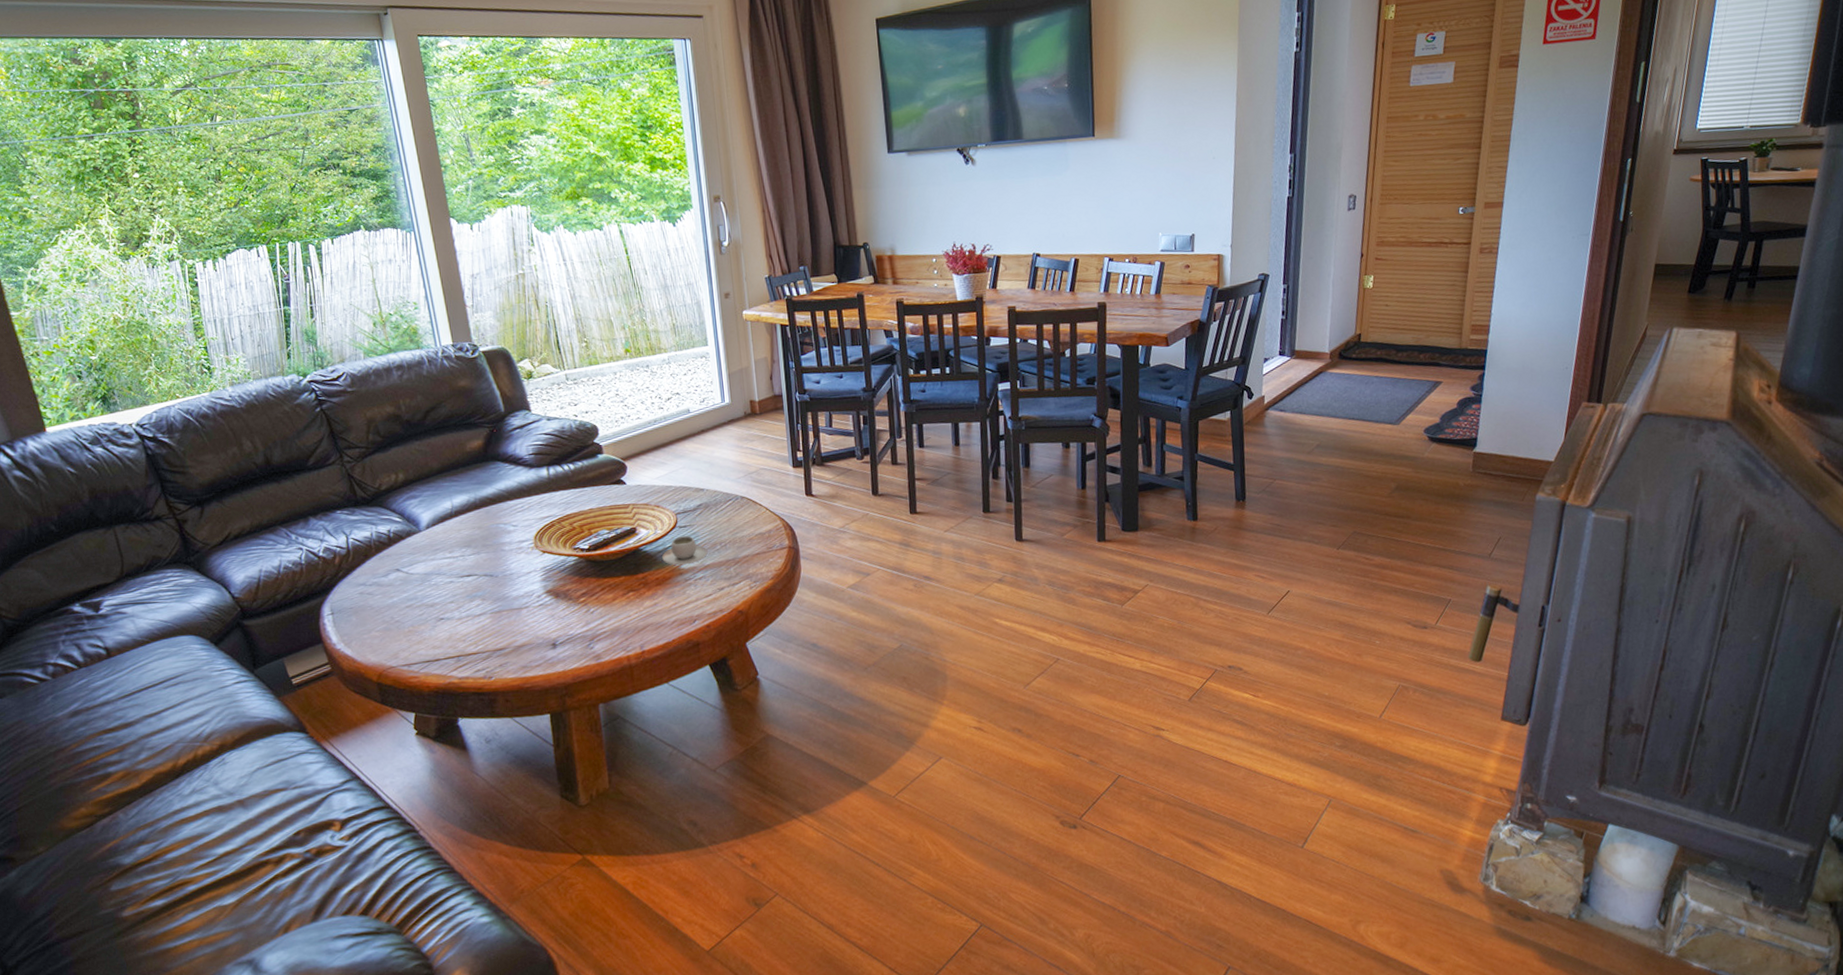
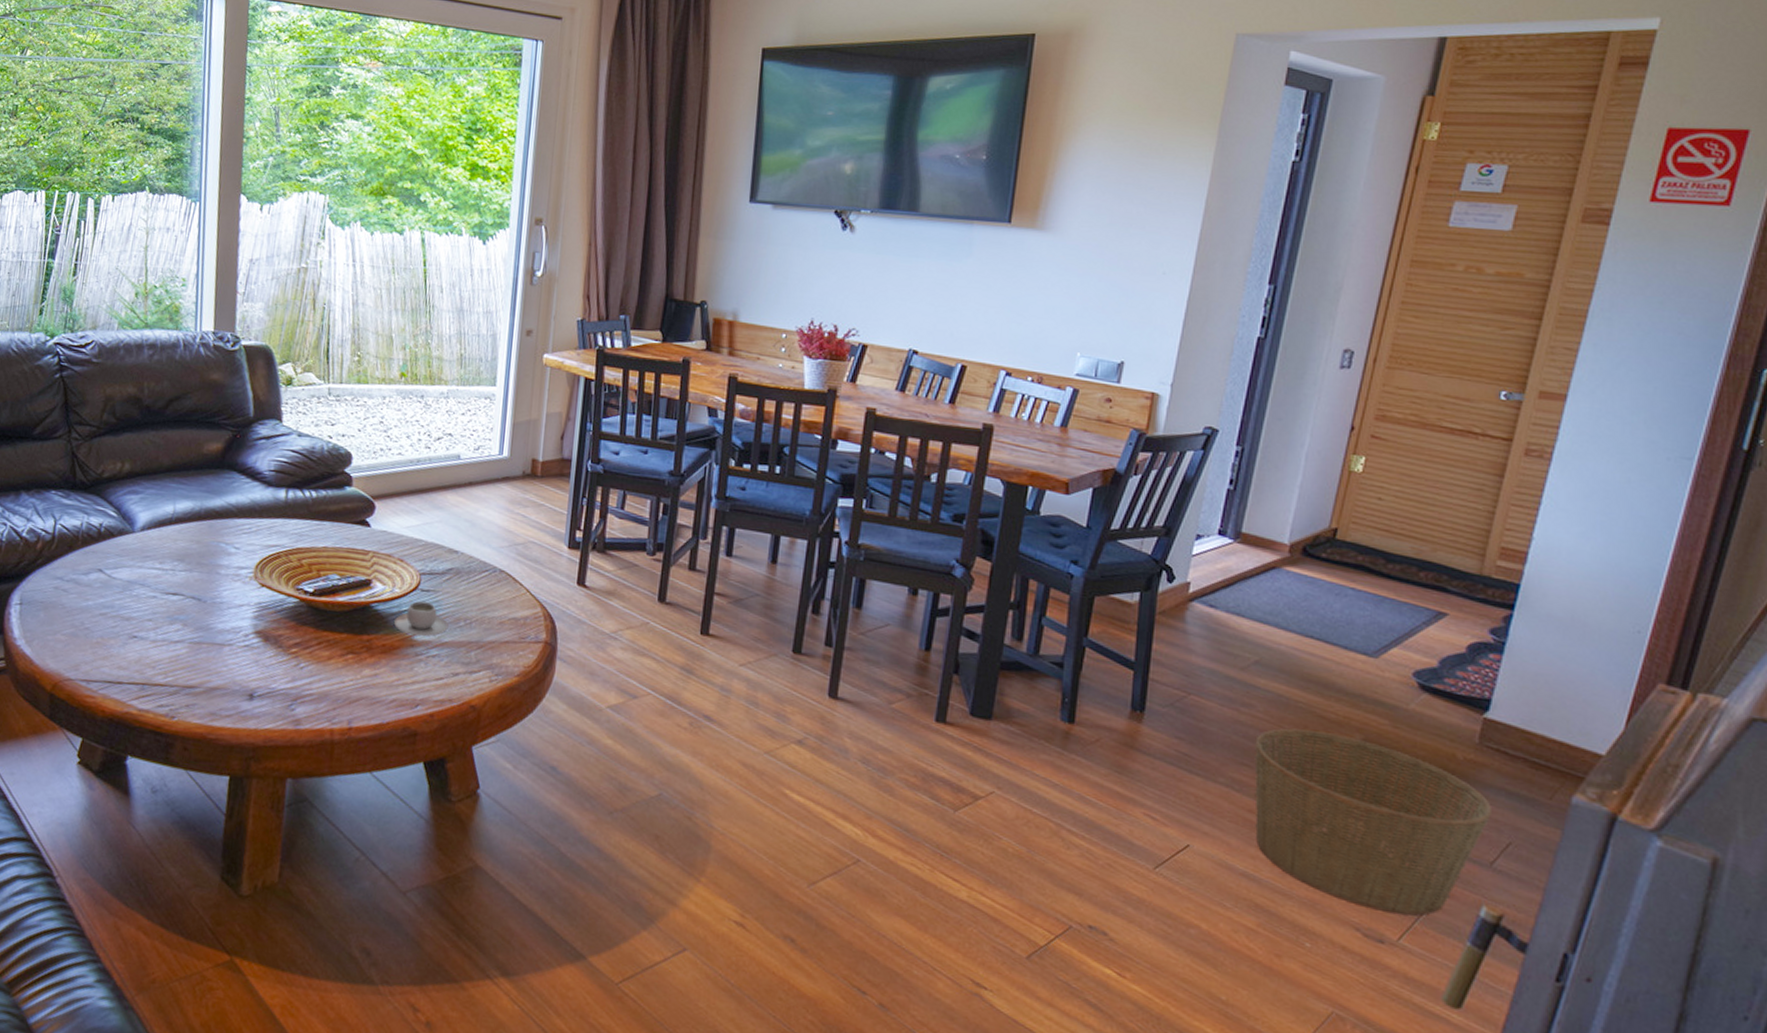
basket: none [1324,486,1486,607] -> present [1254,728,1491,916]

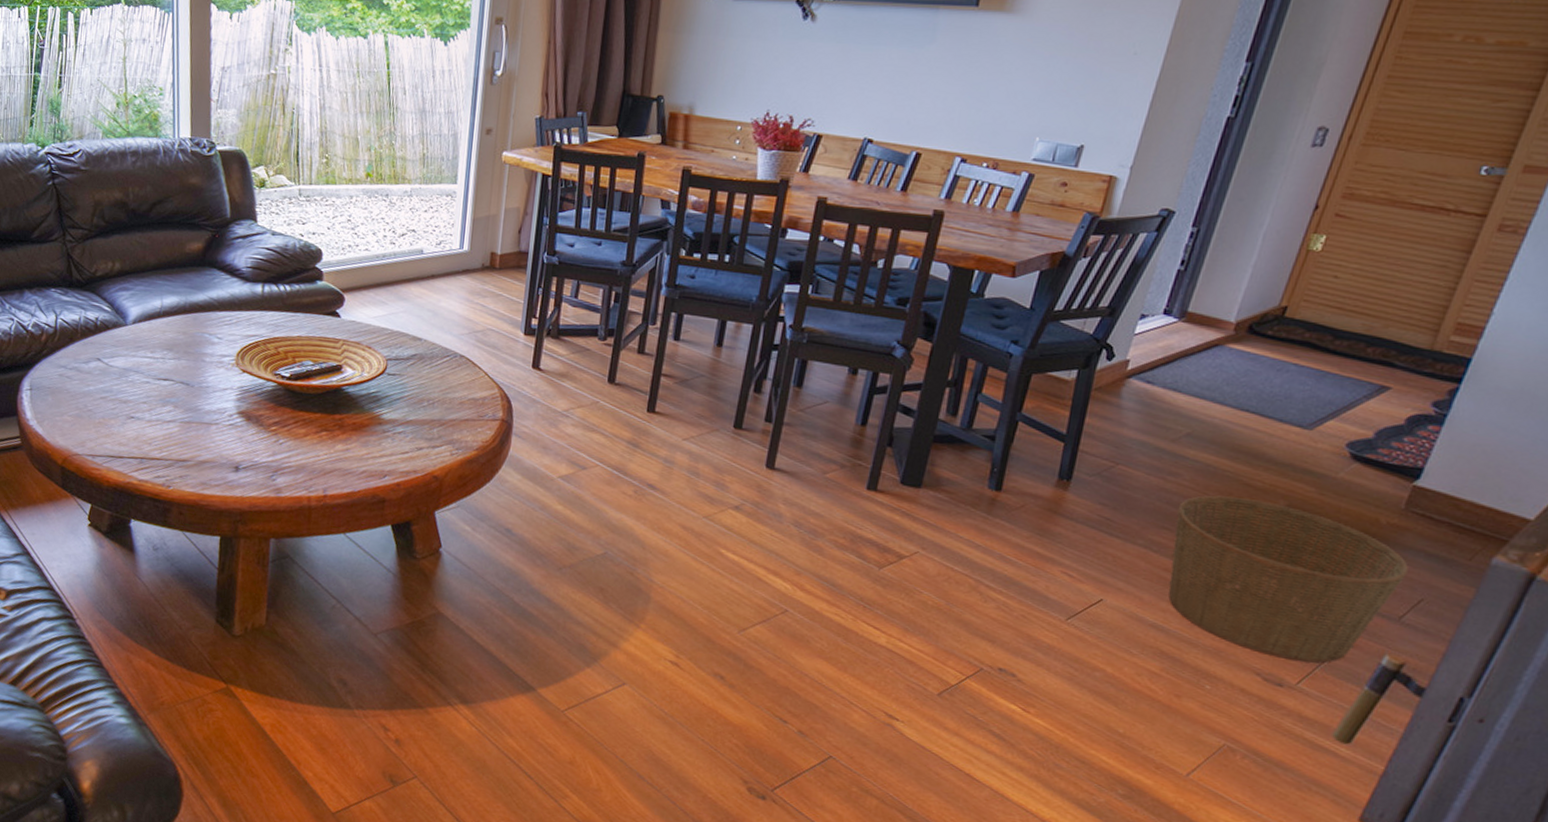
teacup: present [394,601,449,637] -> none [364,384,413,416]

